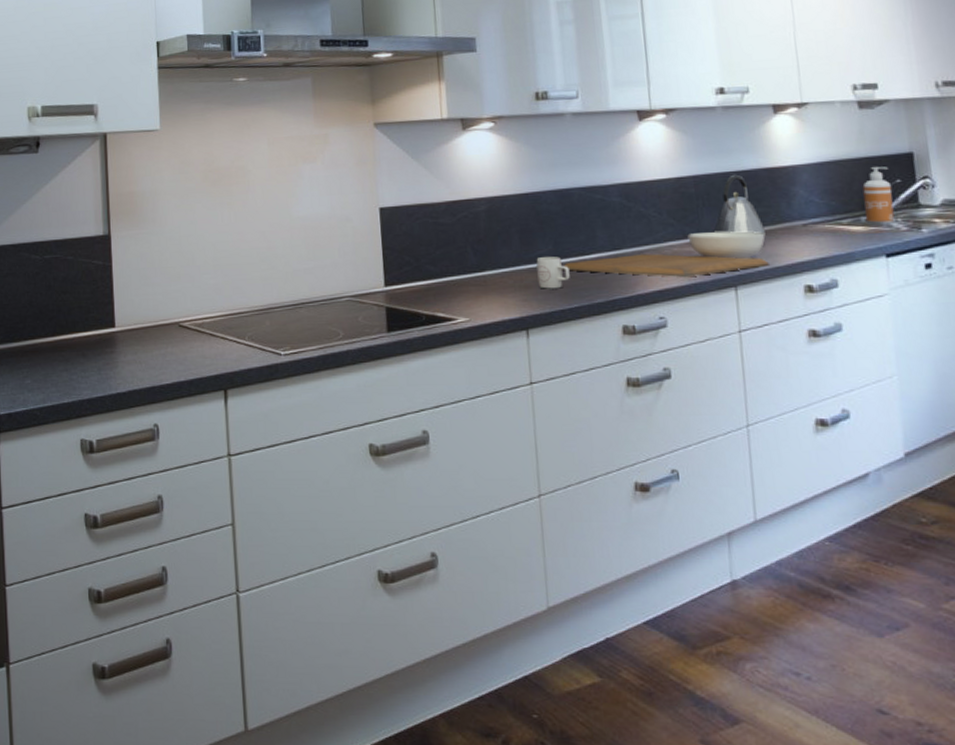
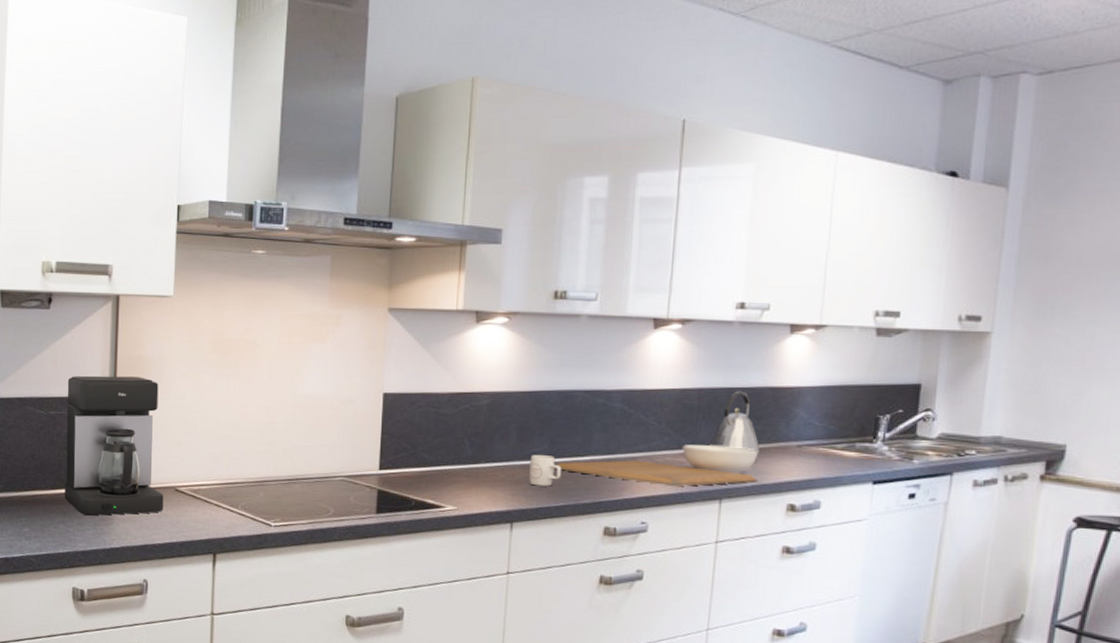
coffee maker: none [60,212,168,361] -> present [64,375,164,516]
soap dispenser: present [862,166,895,224] -> none [860,395,893,452]

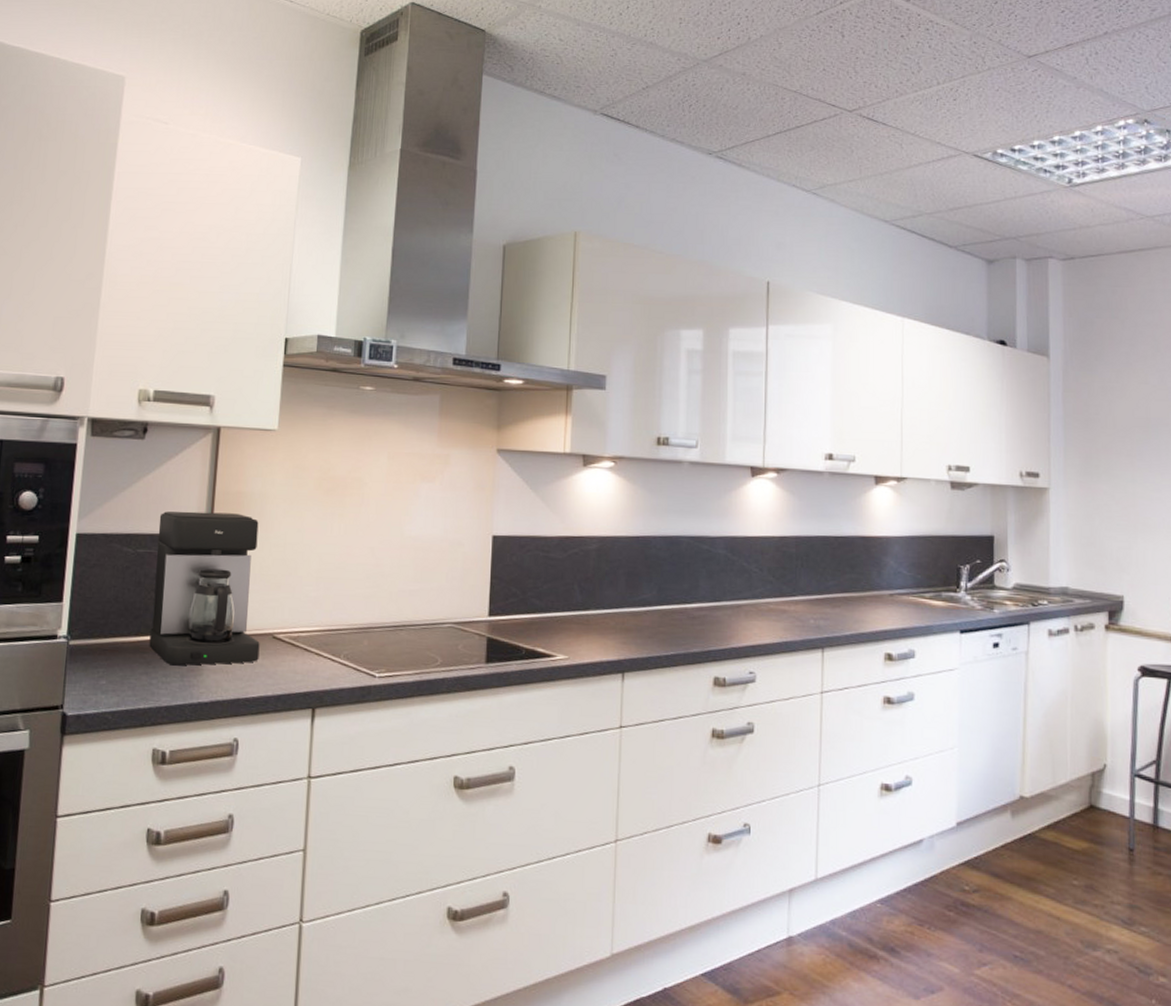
mug: present [529,455,561,487] -> none [639,602,670,635]
chopping board: present [554,460,757,487] -> none [663,608,855,635]
bowl: present [682,444,759,475] -> none [784,592,855,623]
kettle: present [708,390,761,452] -> none [808,539,856,600]

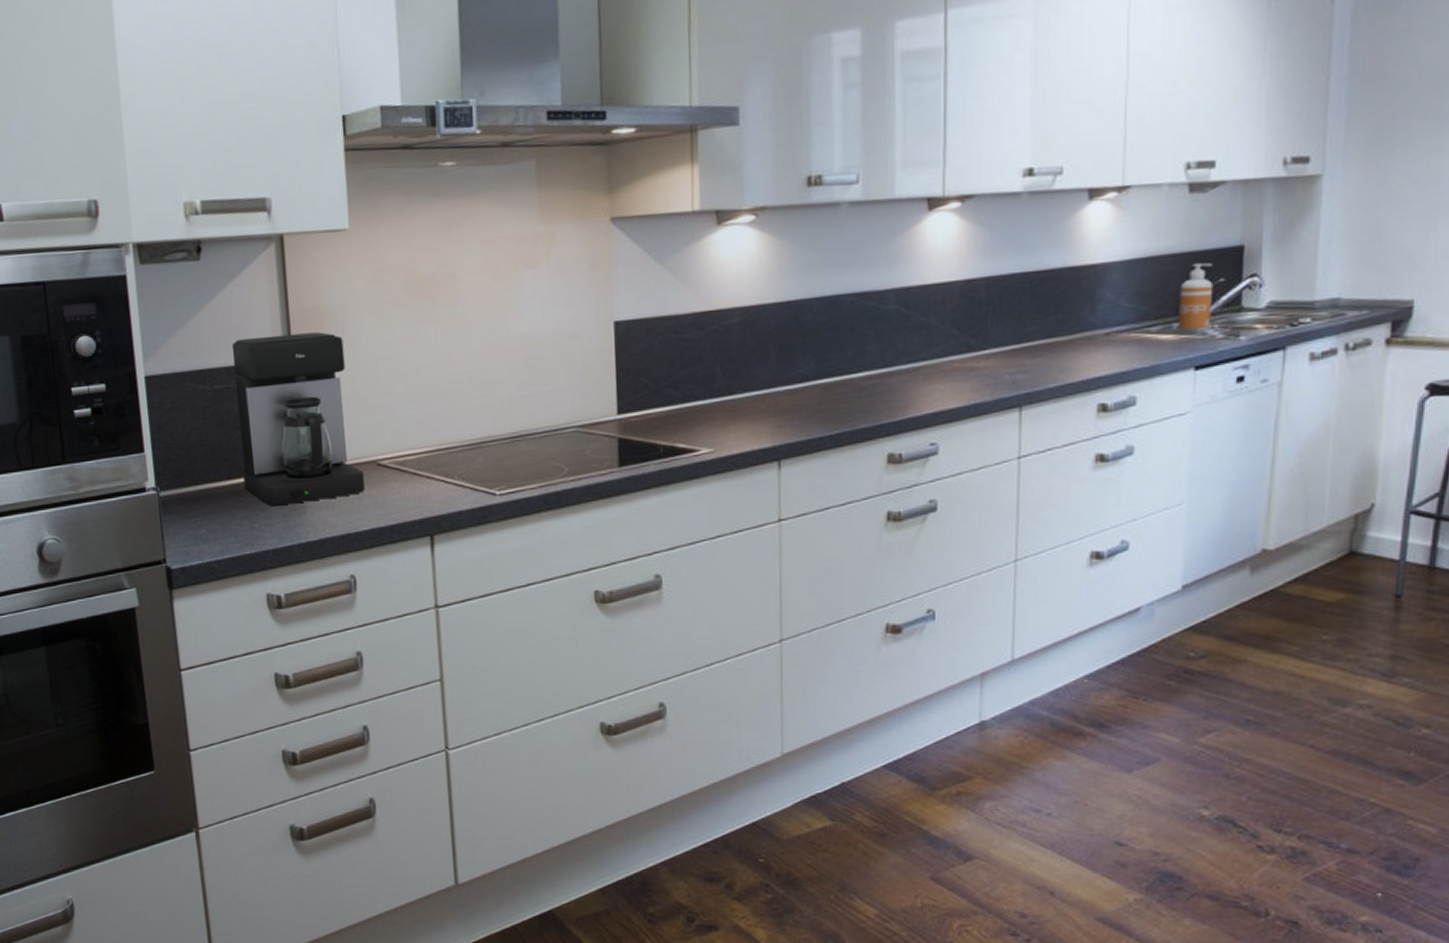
soap dispenser: none [945,546,972,602] -> present [1177,263,1214,332]

